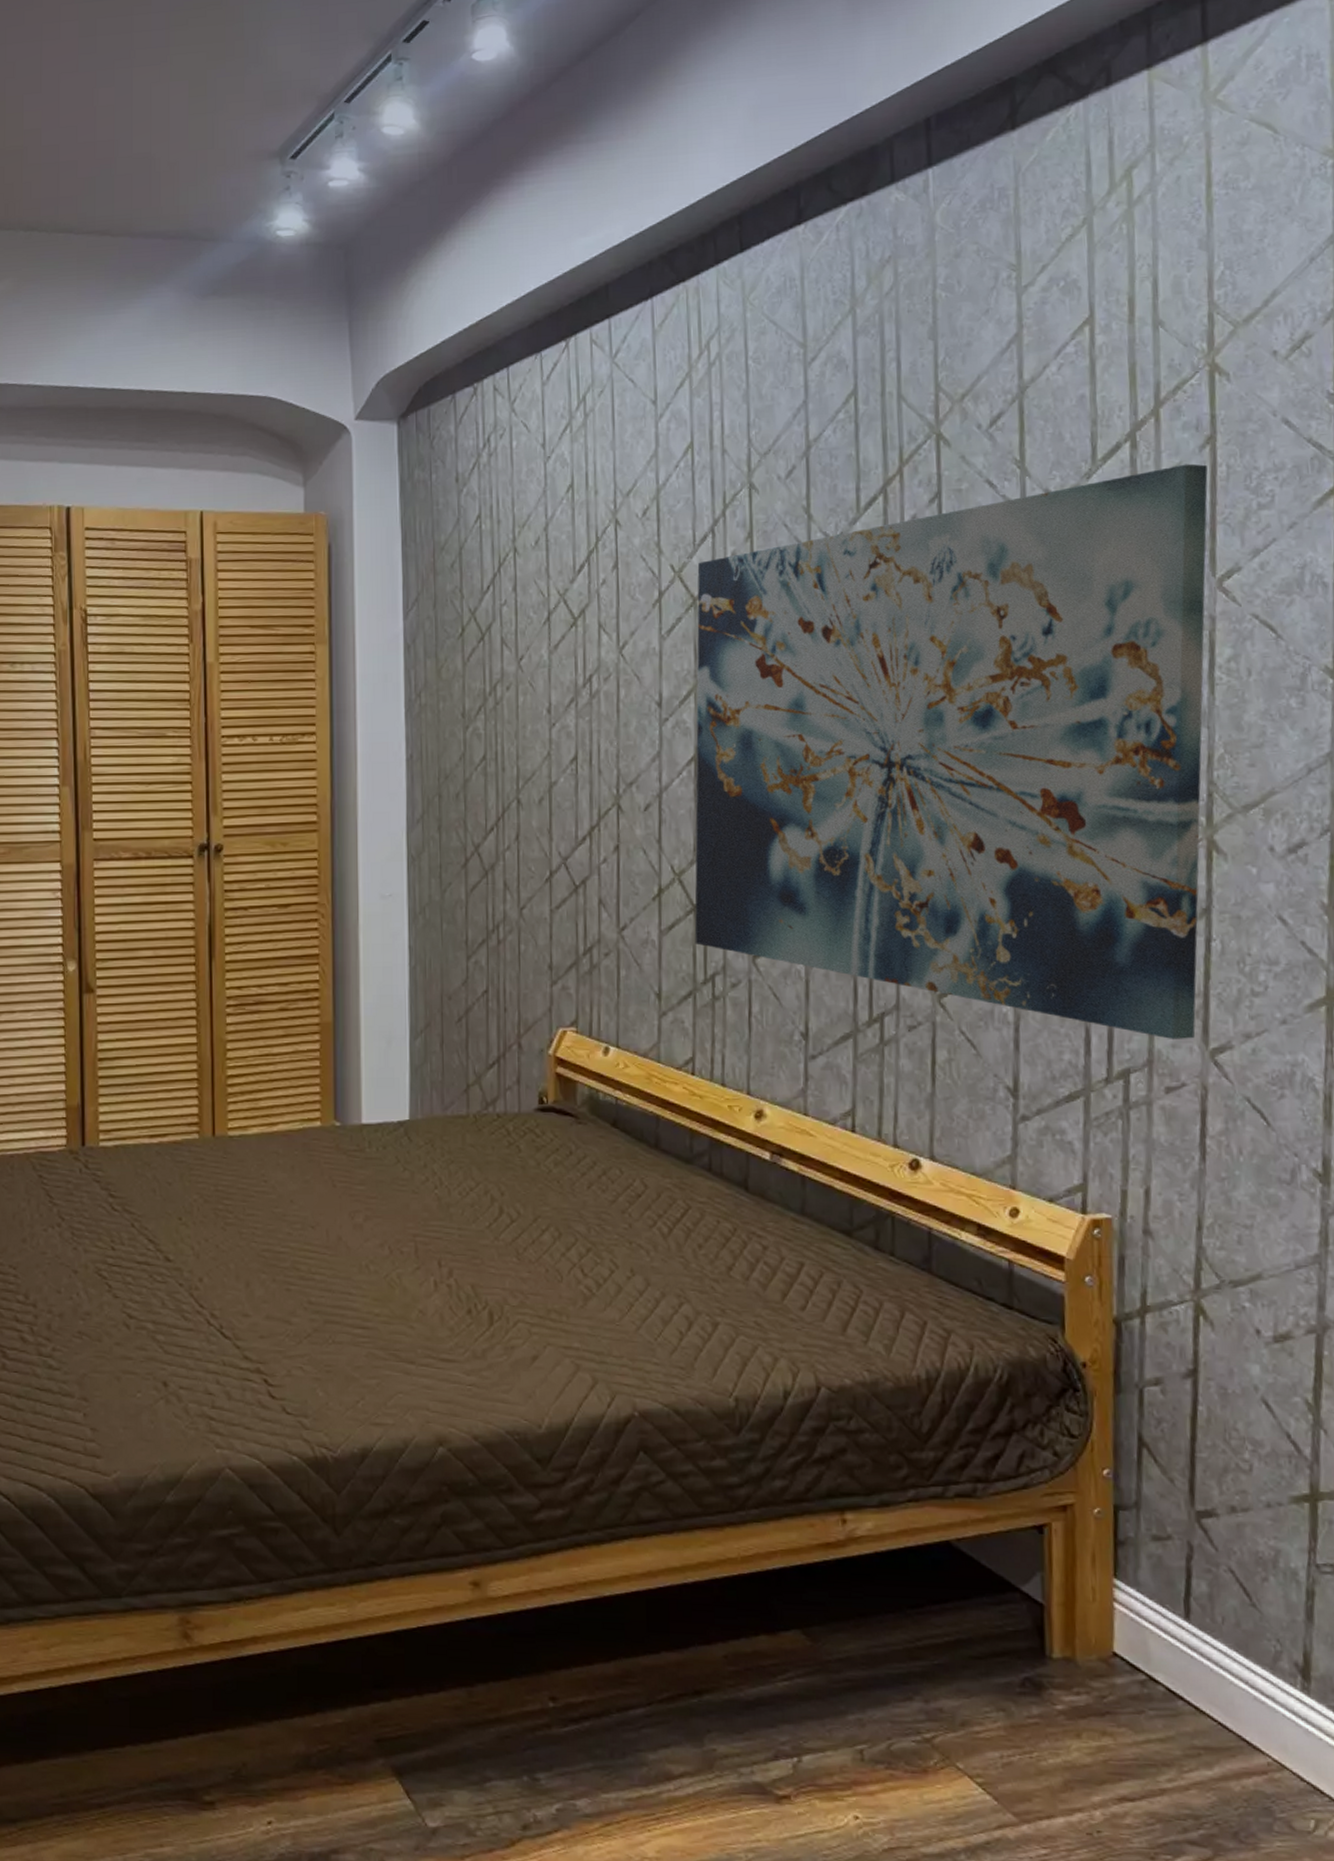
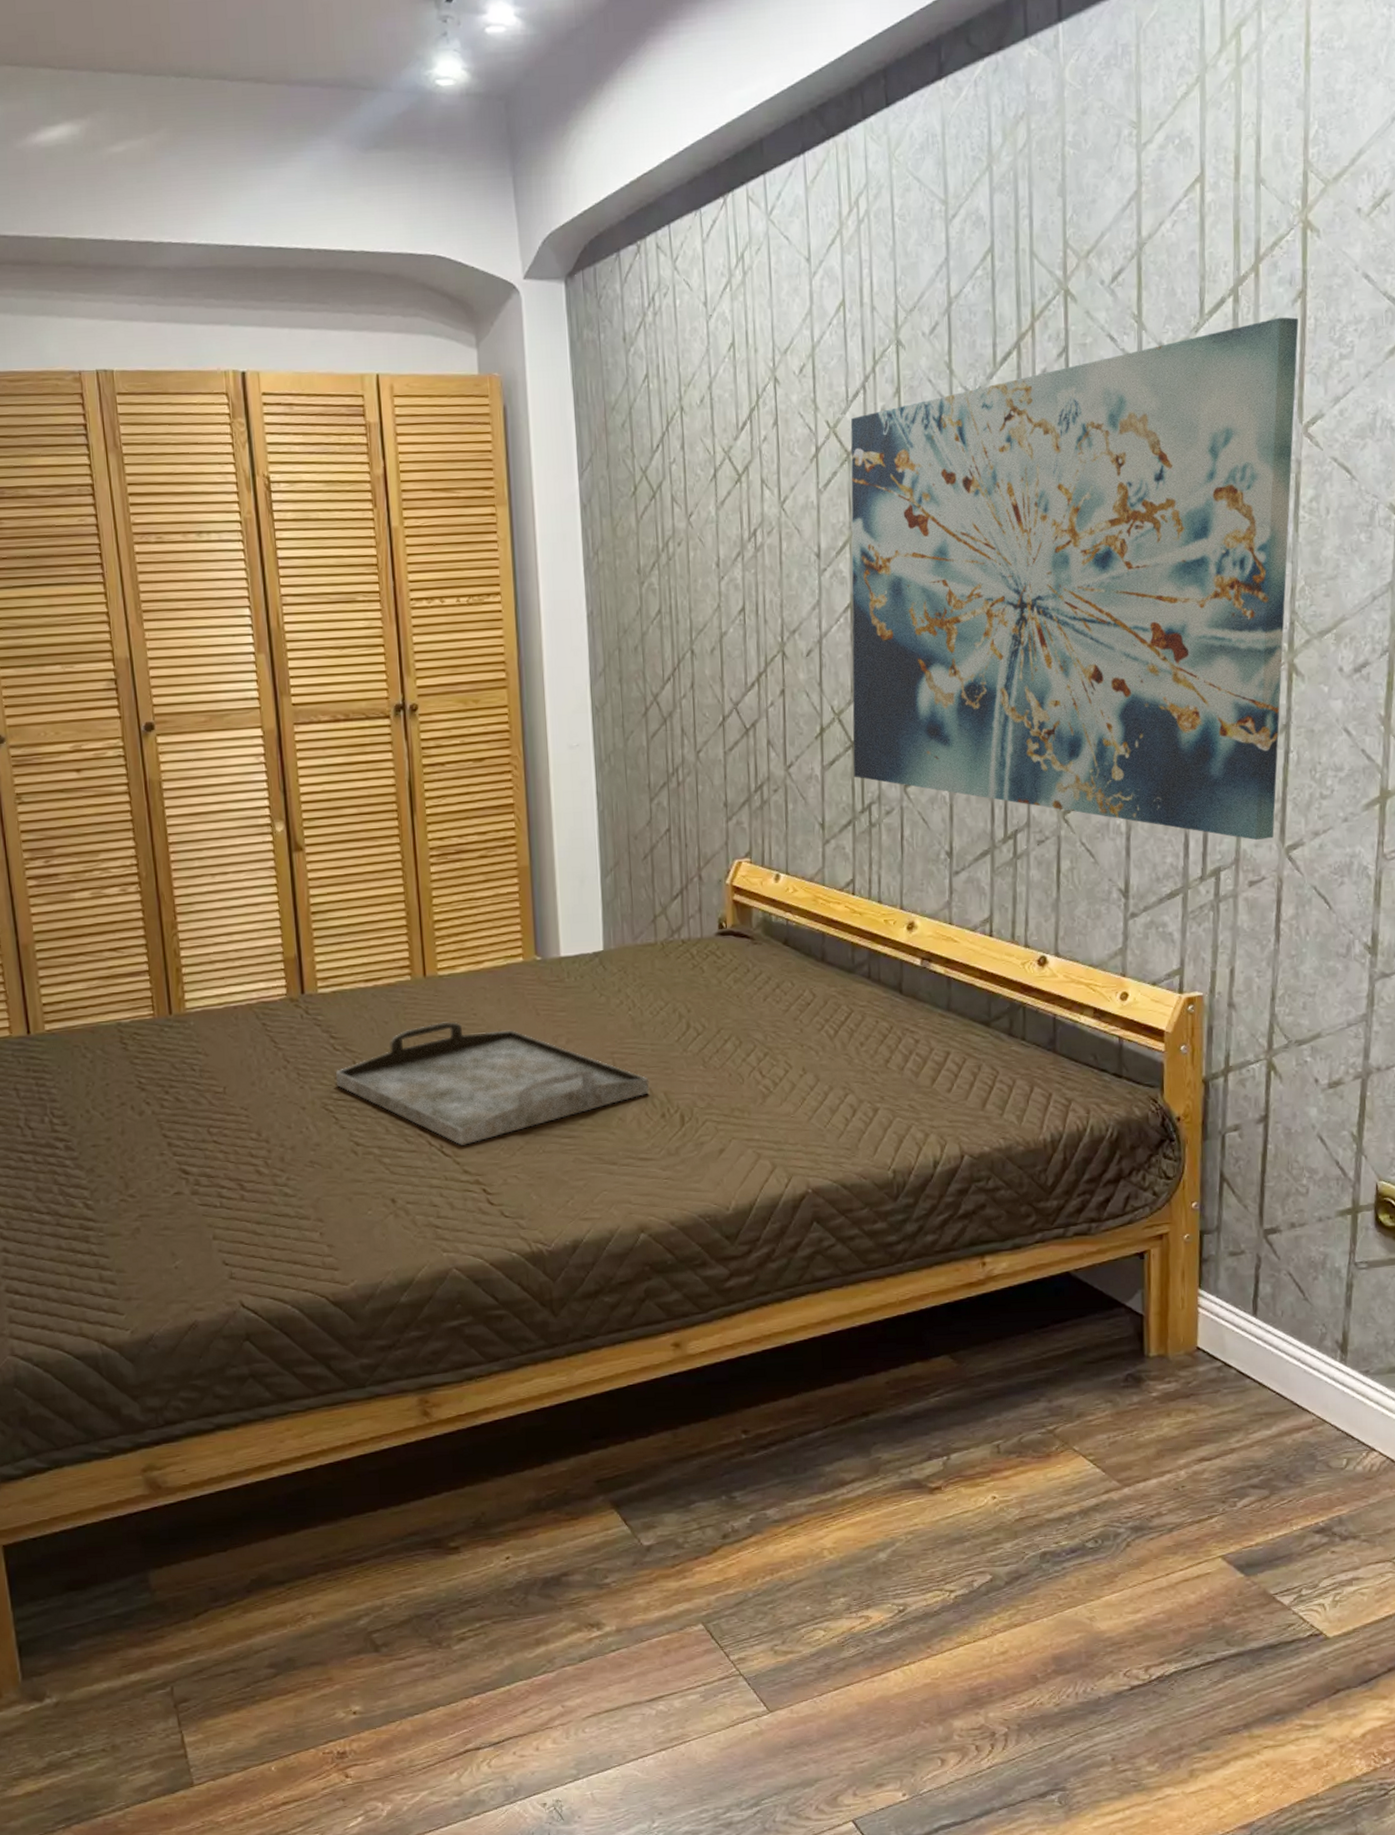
serving tray: none [112,1187,455,1327] -> present [335,1021,650,1145]

